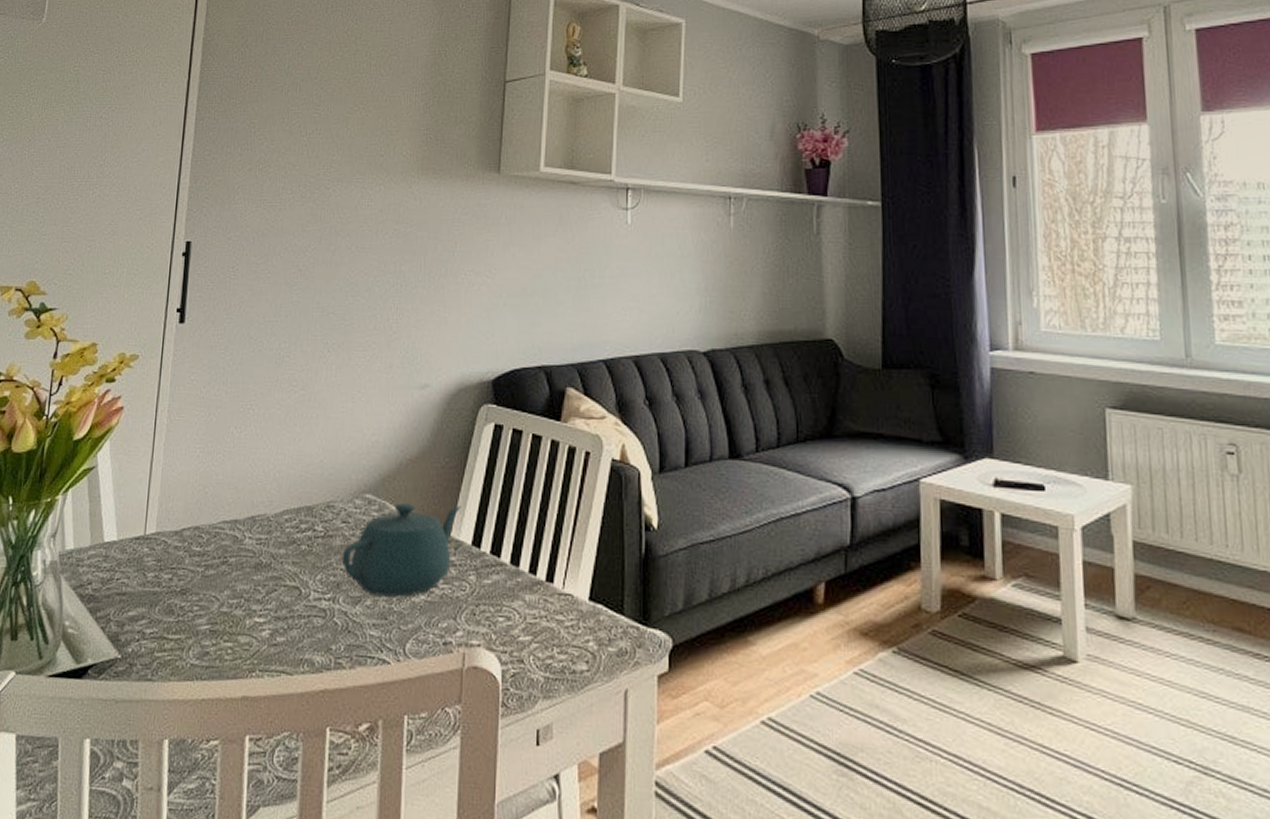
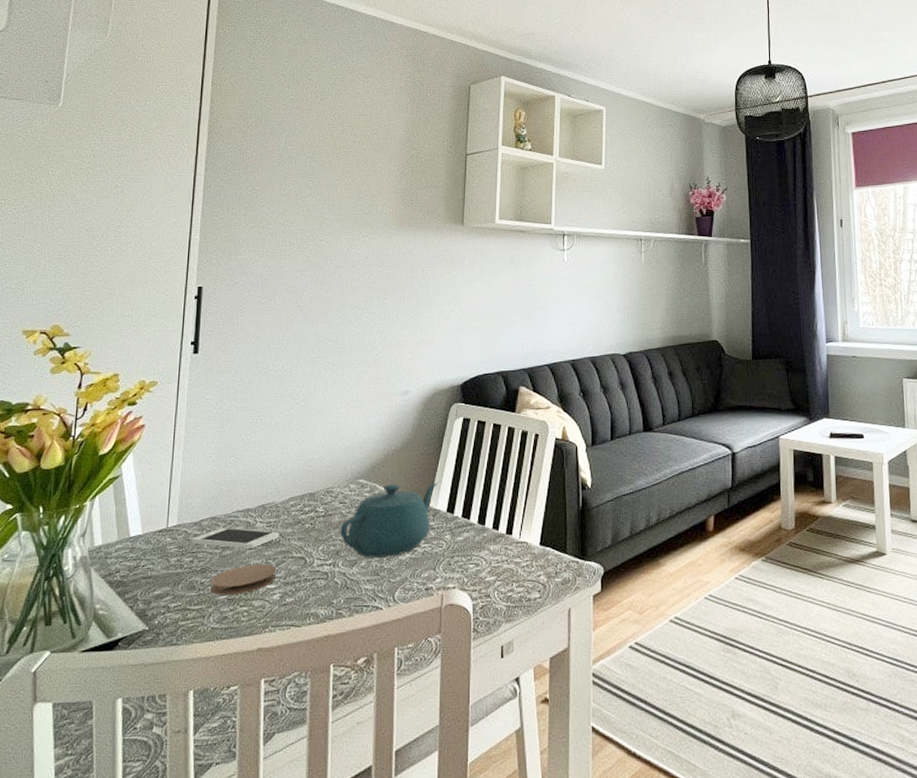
smartphone: none [171,540,271,570] -> present [192,527,280,549]
coaster: none [190,589,267,626] -> present [210,563,277,595]

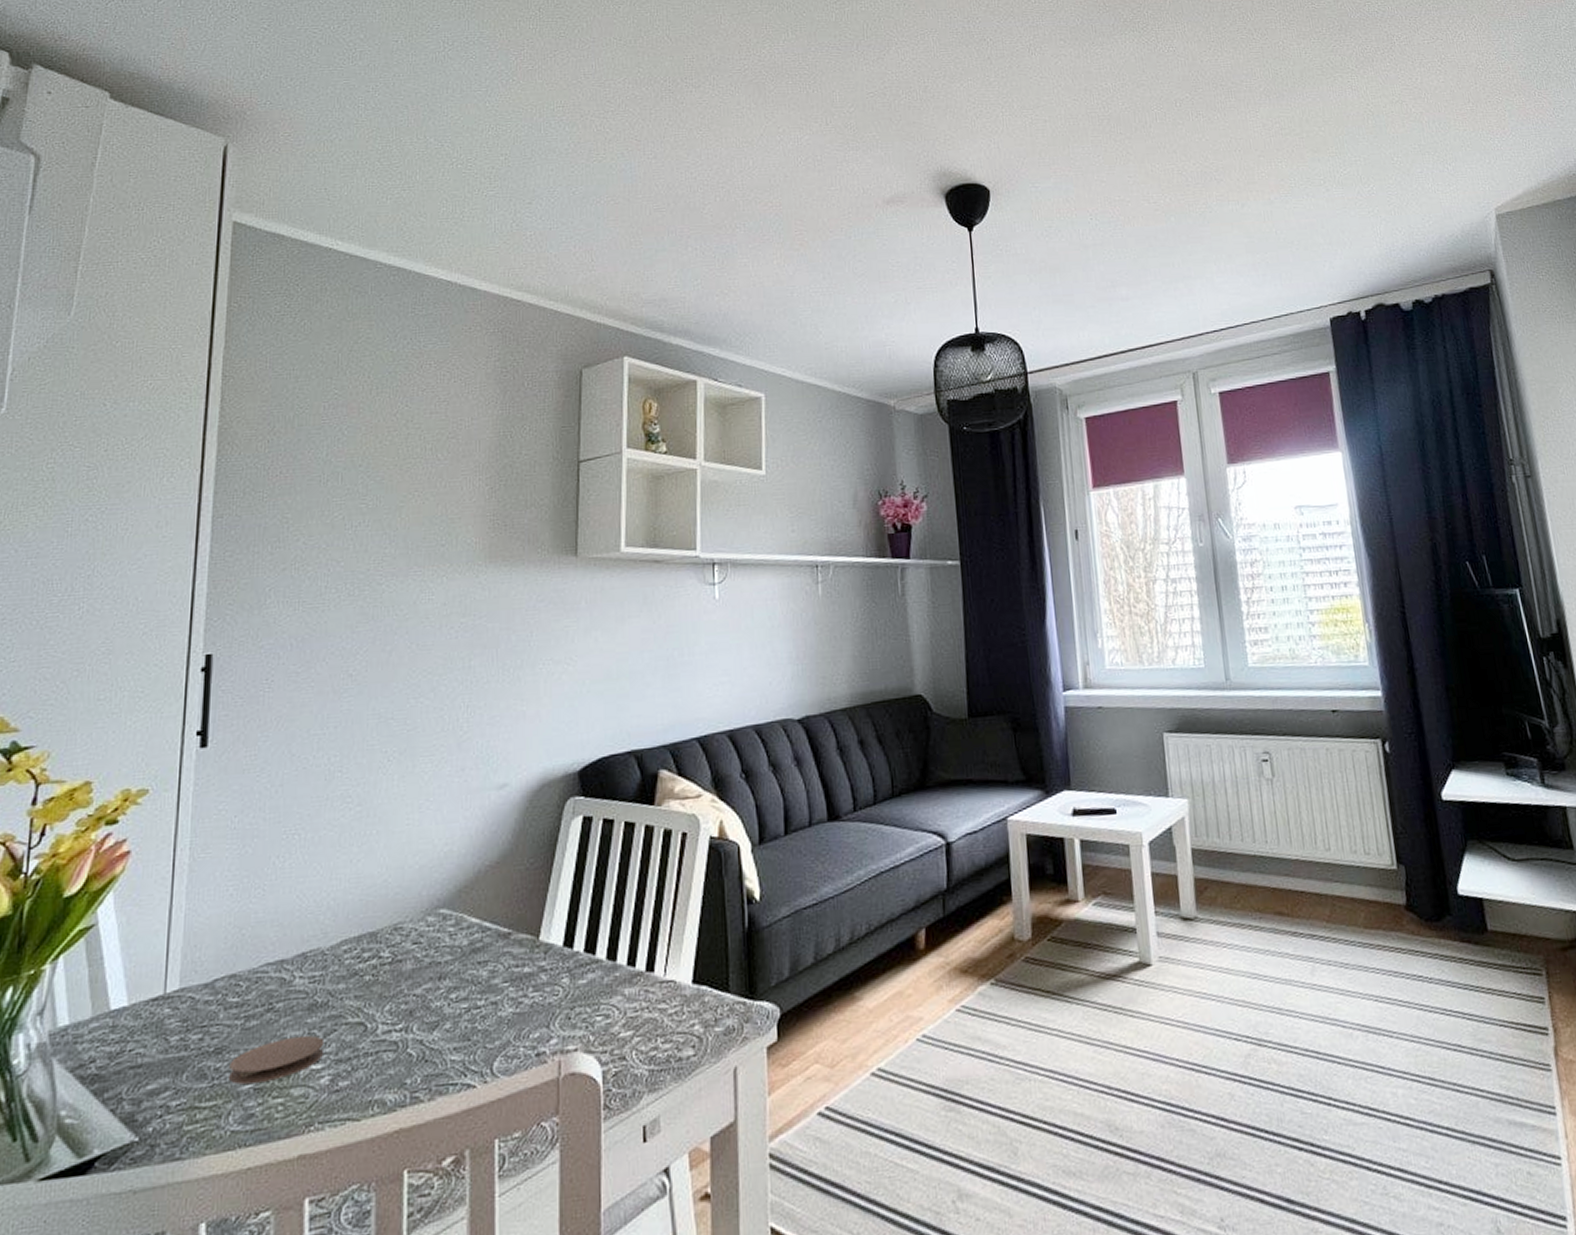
smartphone: present [192,527,280,549] -> none [201,988,328,1017]
teapot: present [340,483,438,558] -> none [414,907,551,1018]

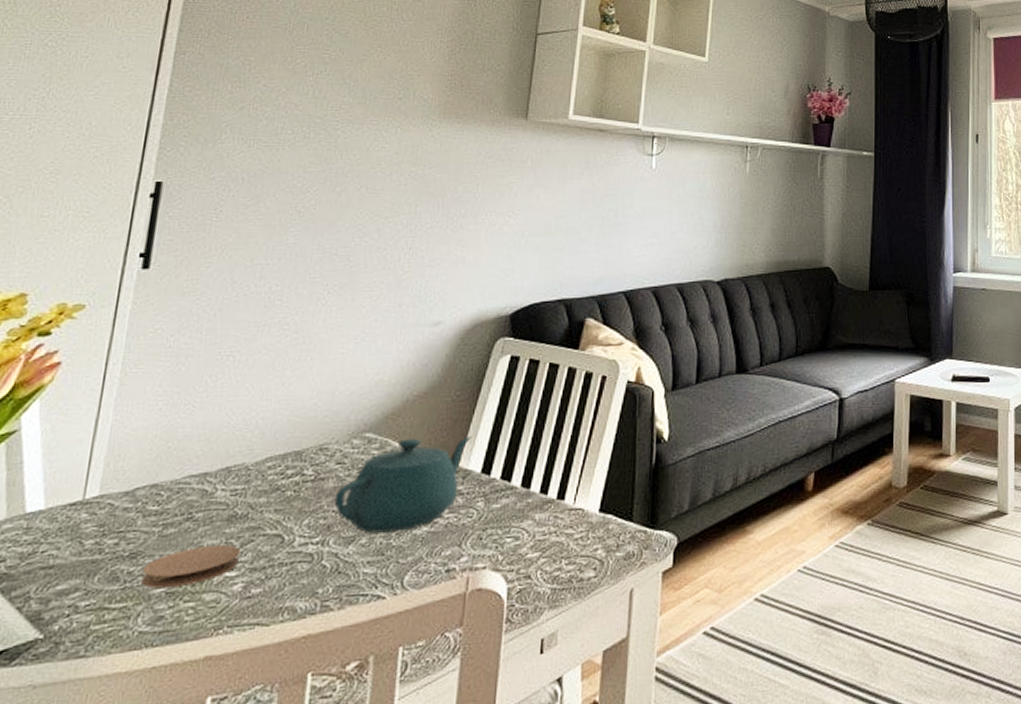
teapot: none [414,907,551,1018] -> present [334,436,473,534]

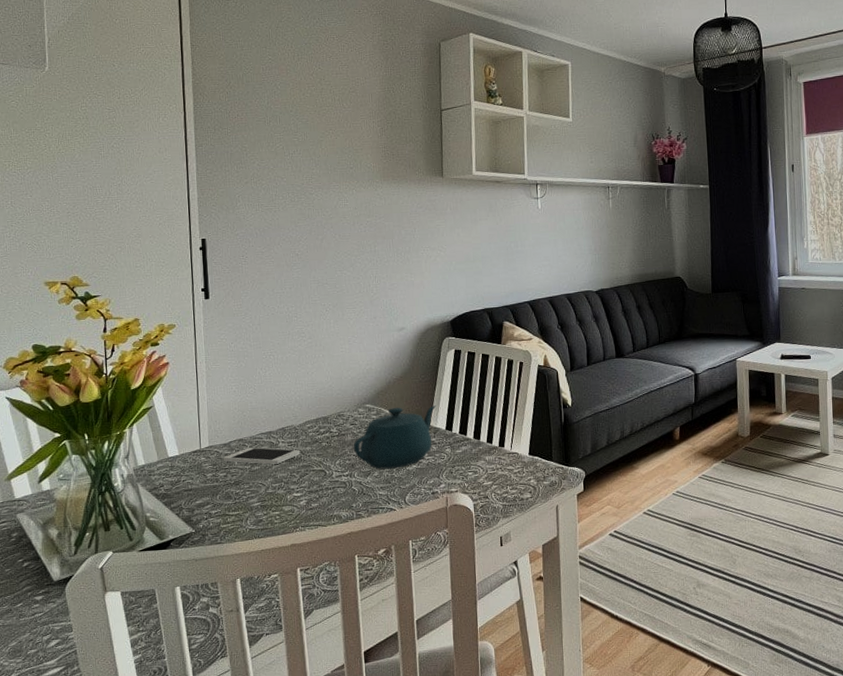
smartphone: none [119,498,249,525] -> present [224,447,300,465]
coaster: present [141,544,241,588] -> none [244,476,301,503]

